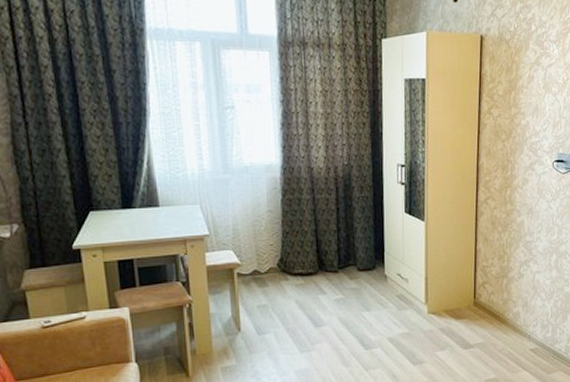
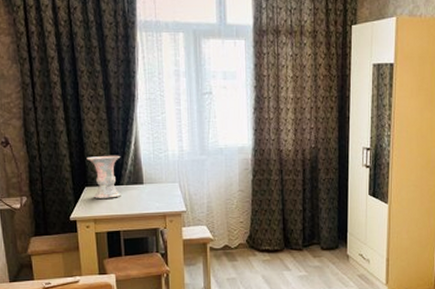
vase: none [91,175,133,224] -> present [86,155,121,198]

